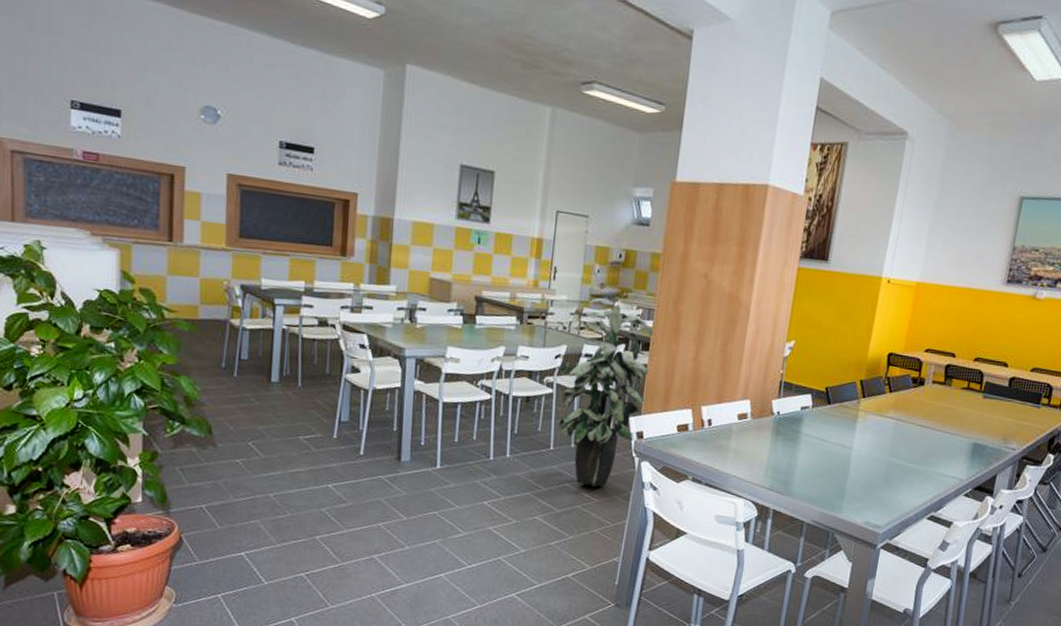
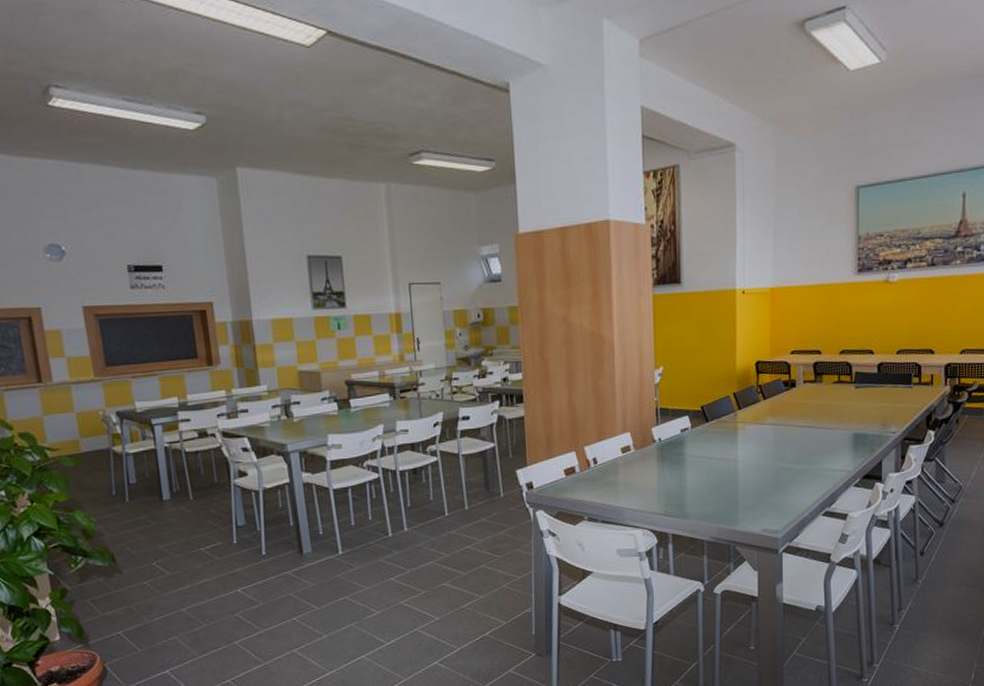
indoor plant: present [556,297,653,487] -> none [437,360,528,544]

